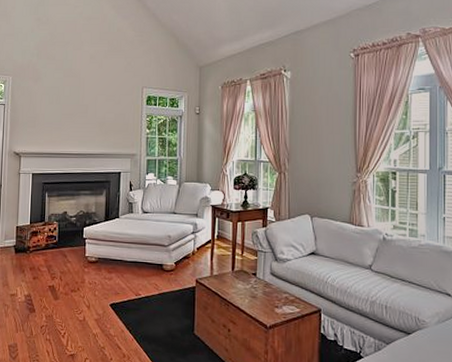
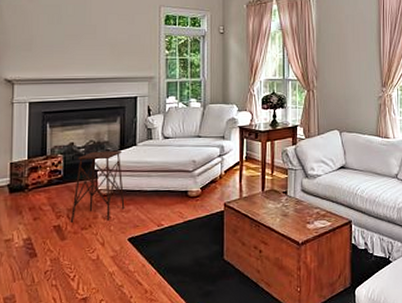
side table: none [62,221,108,286] -> present [70,150,125,224]

